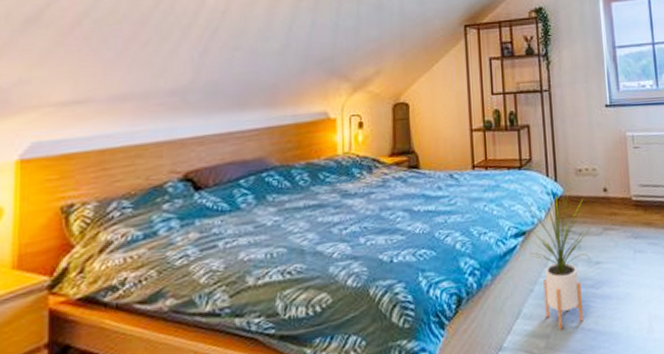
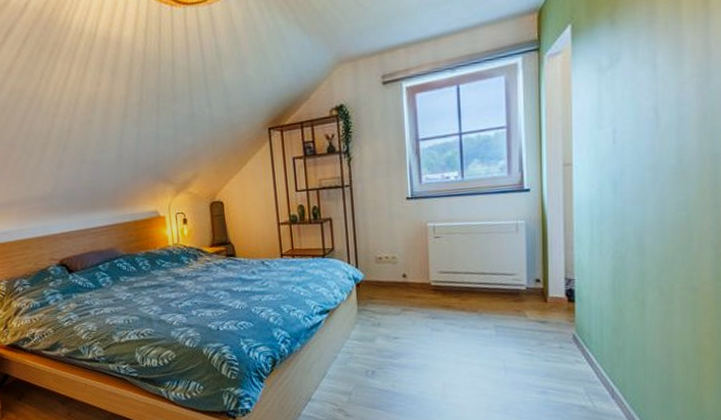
house plant: present [526,188,591,330] -> none [329,274,390,389]

